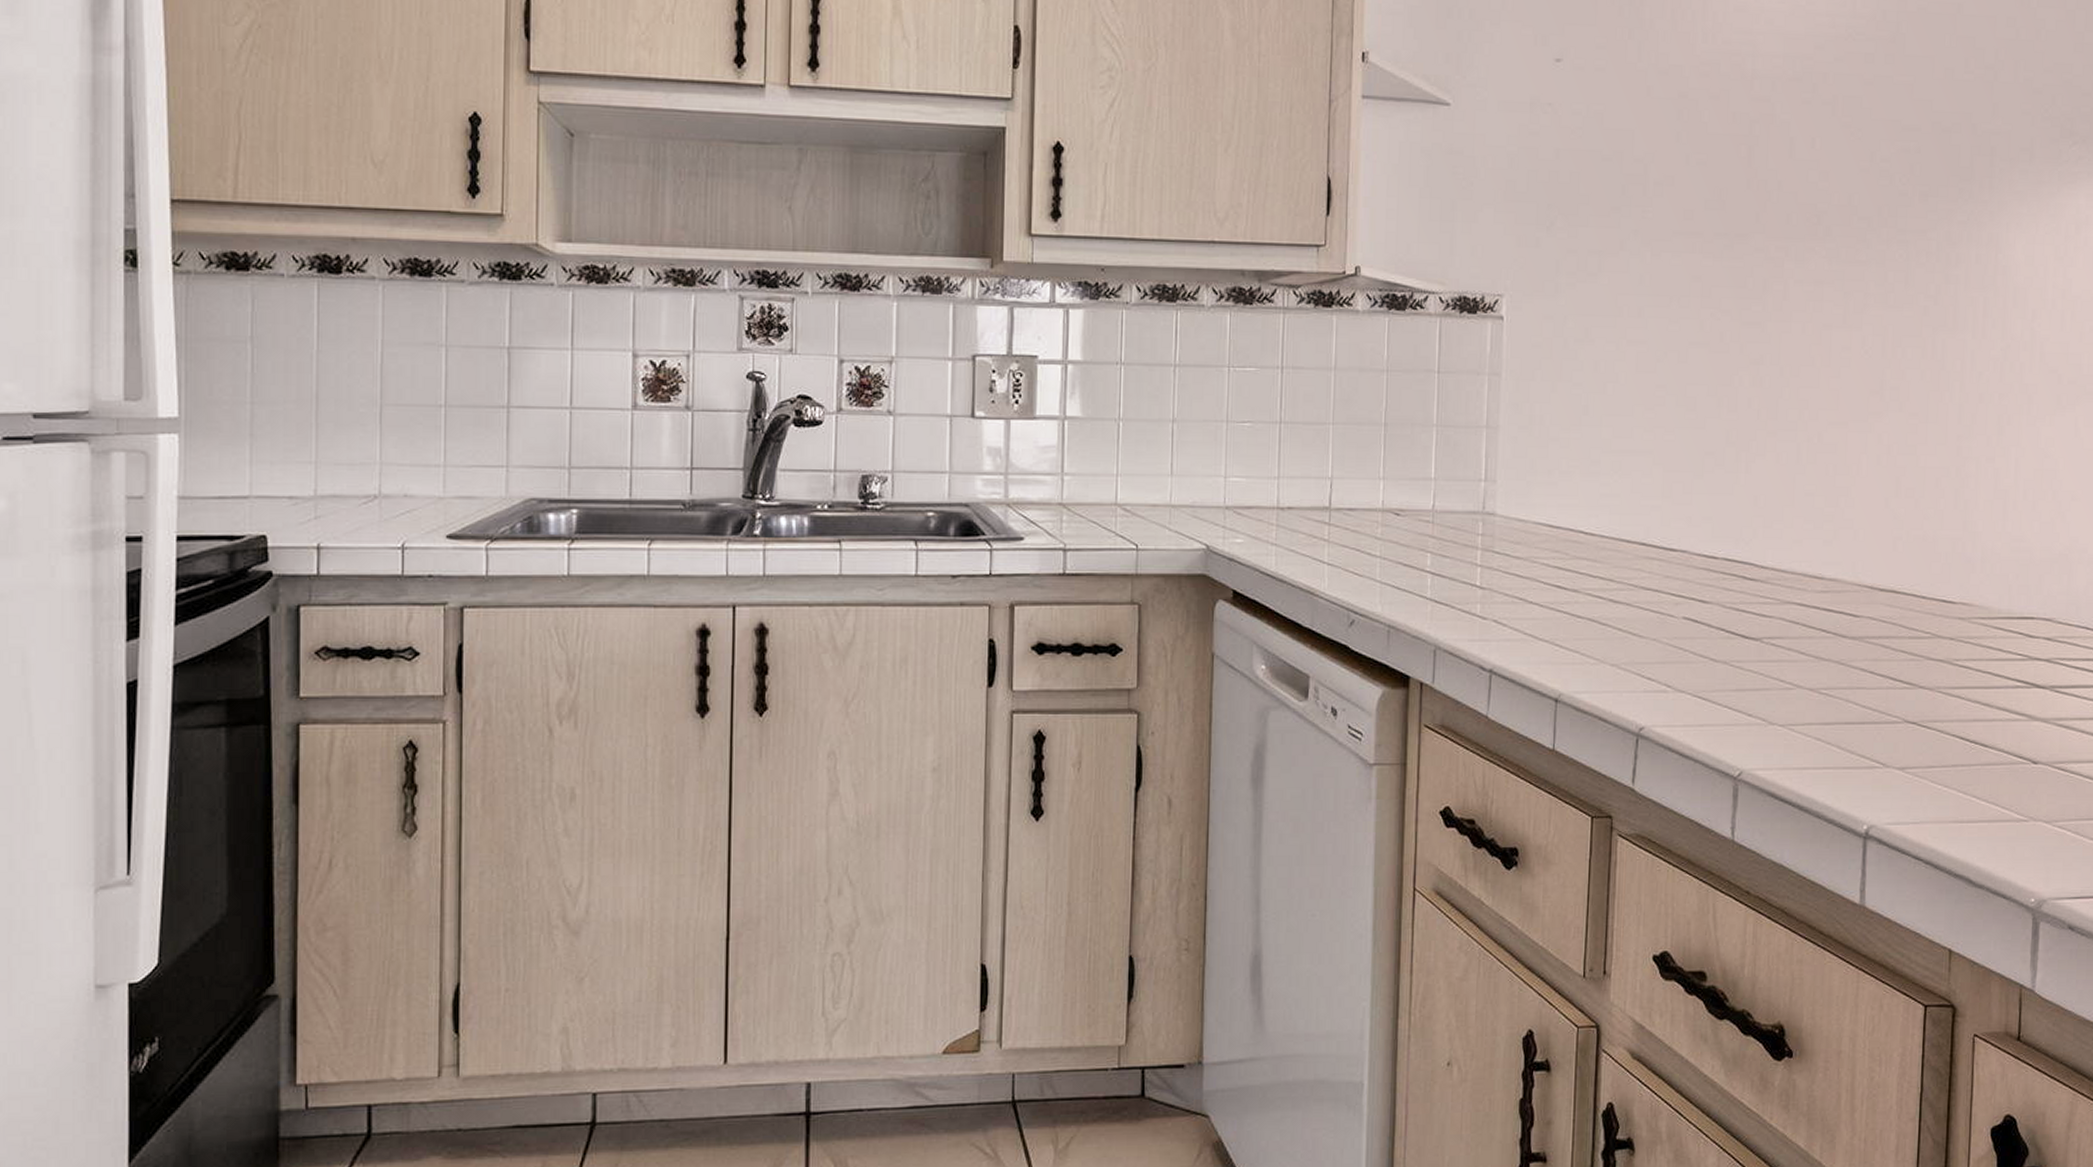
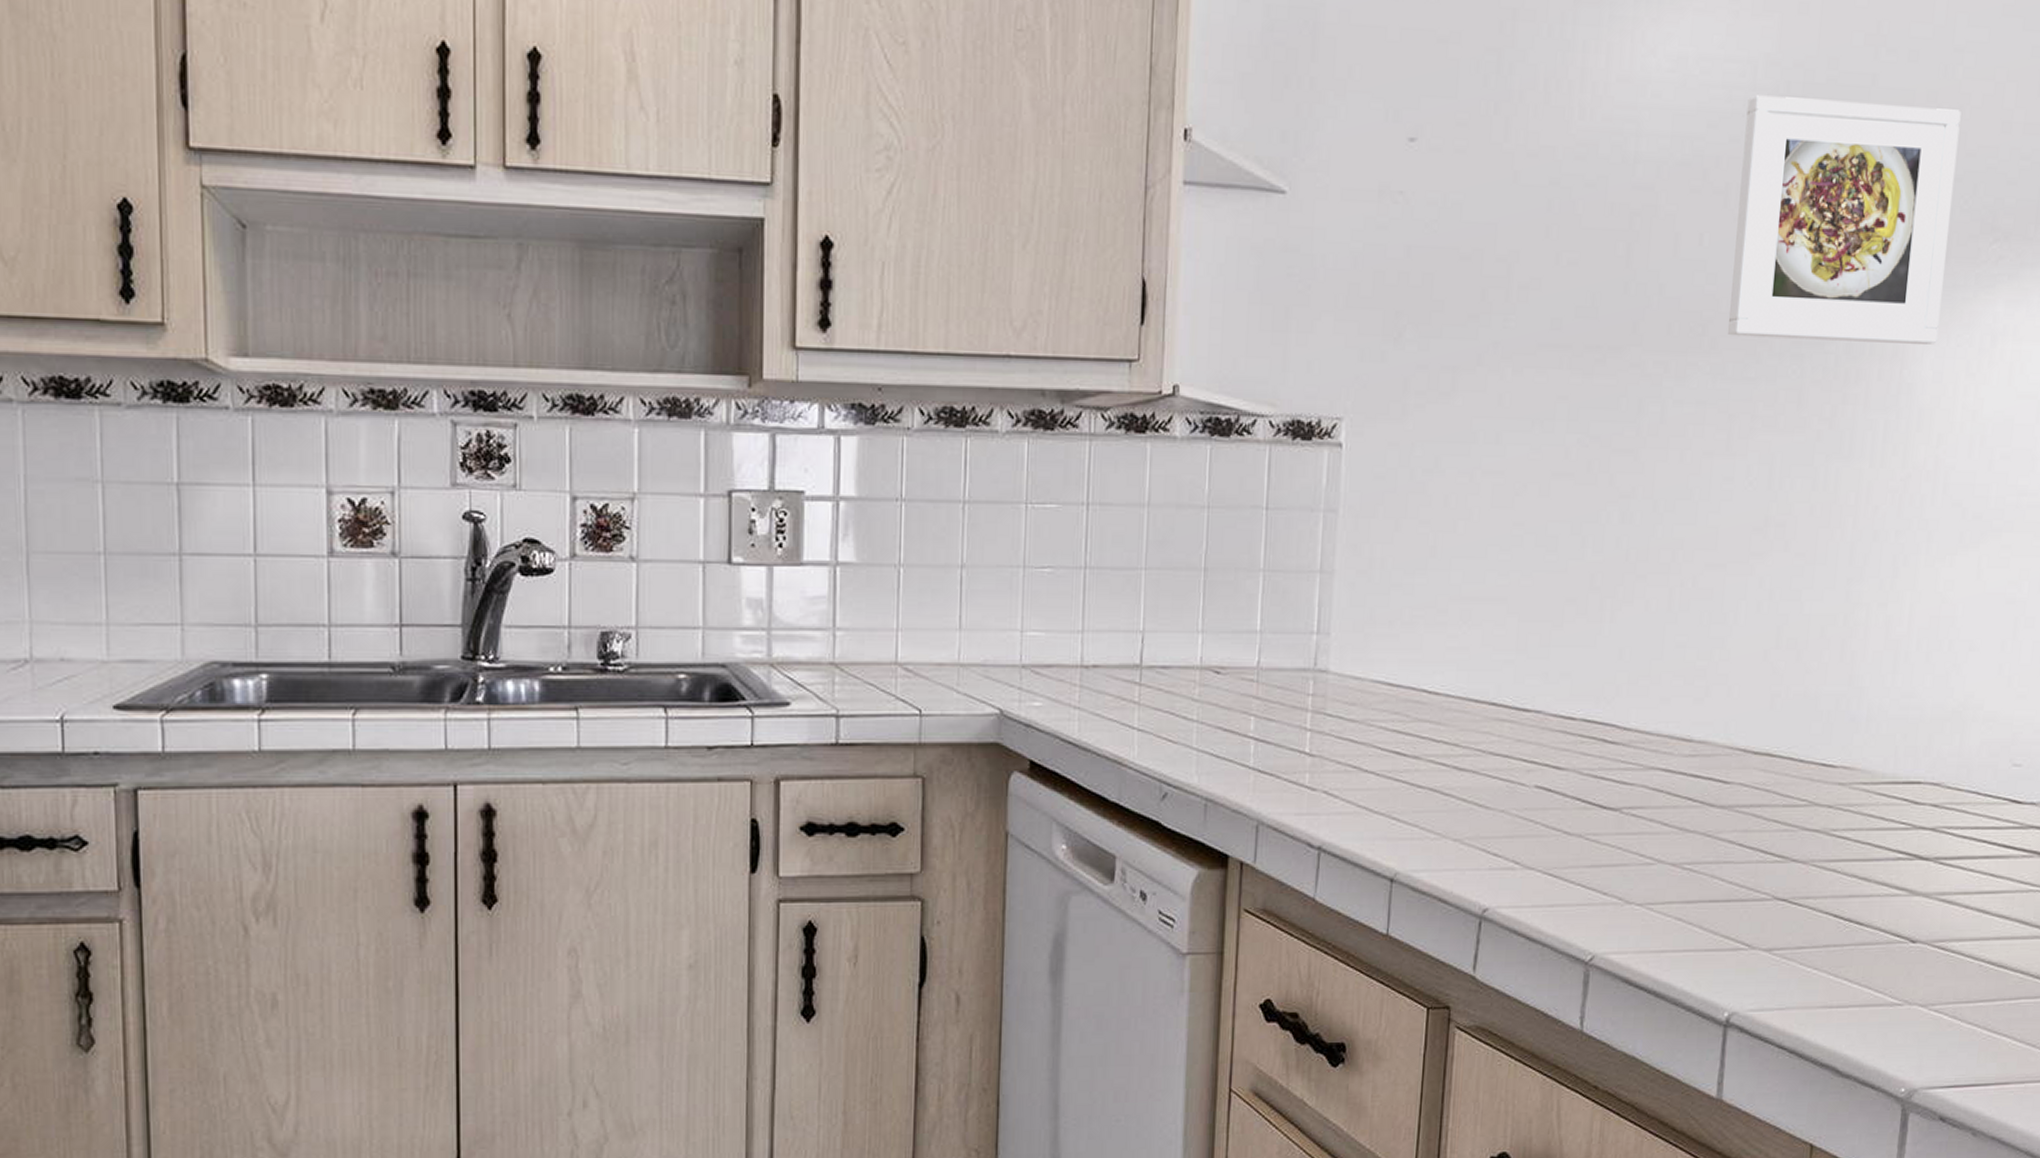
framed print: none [1841,22,2038,233] -> present [1728,95,1961,346]

